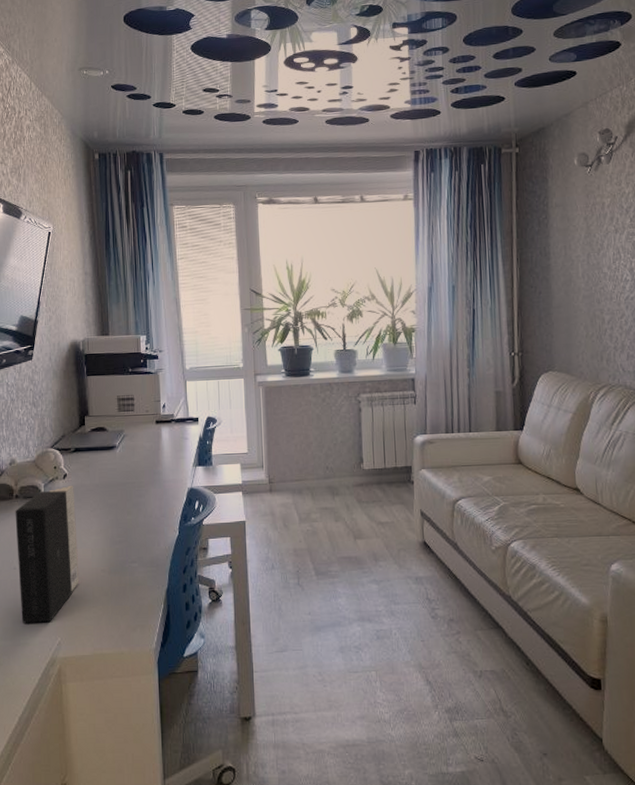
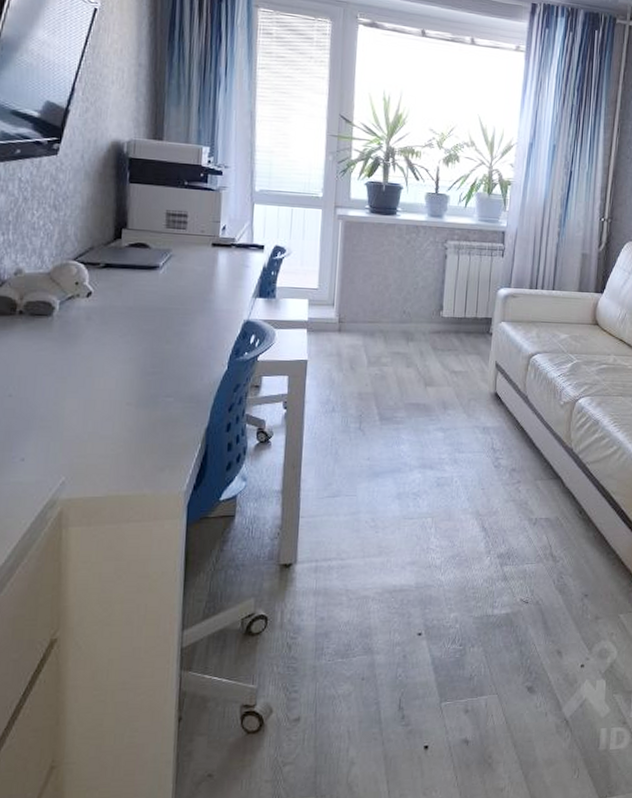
book: present [15,486,80,623] -> none [14,306,100,460]

